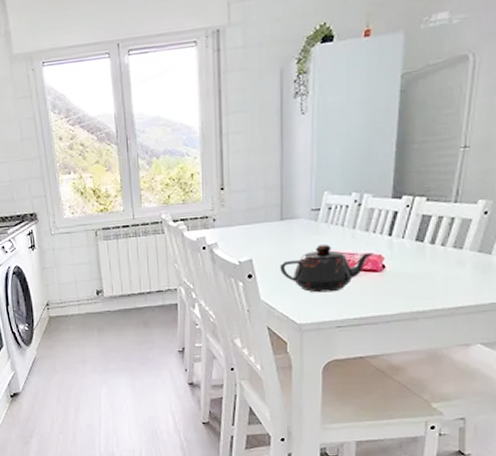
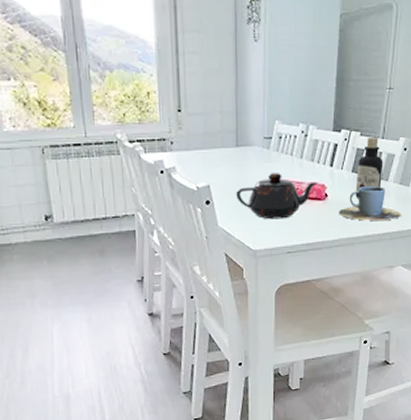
cup: none [399,255,482,294] -> present [339,186,402,221]
bottle: none [420,201,457,270] -> present [355,137,383,199]

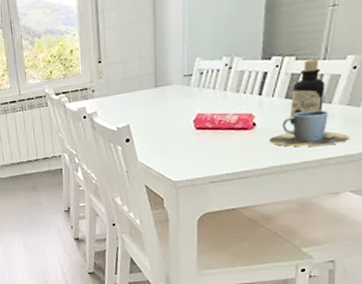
teapot: present [236,172,318,220] -> none [156,106,244,152]

